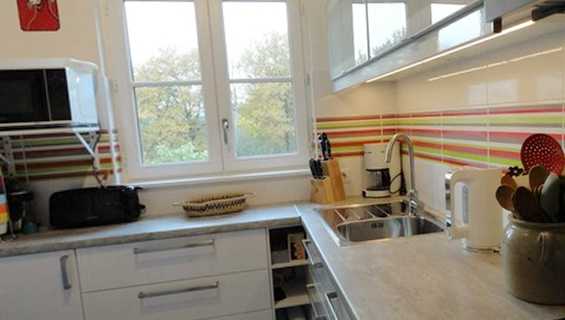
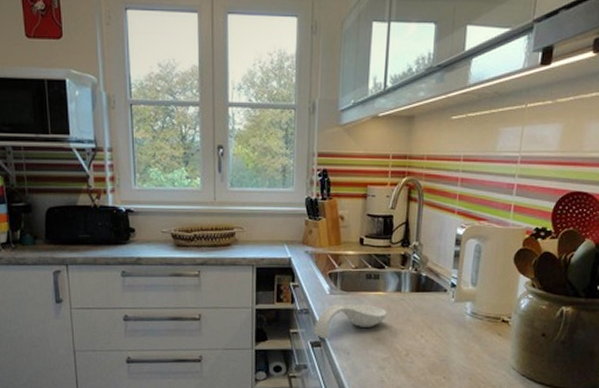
spoon rest: none [328,251,394,289] -> present [313,303,387,339]

